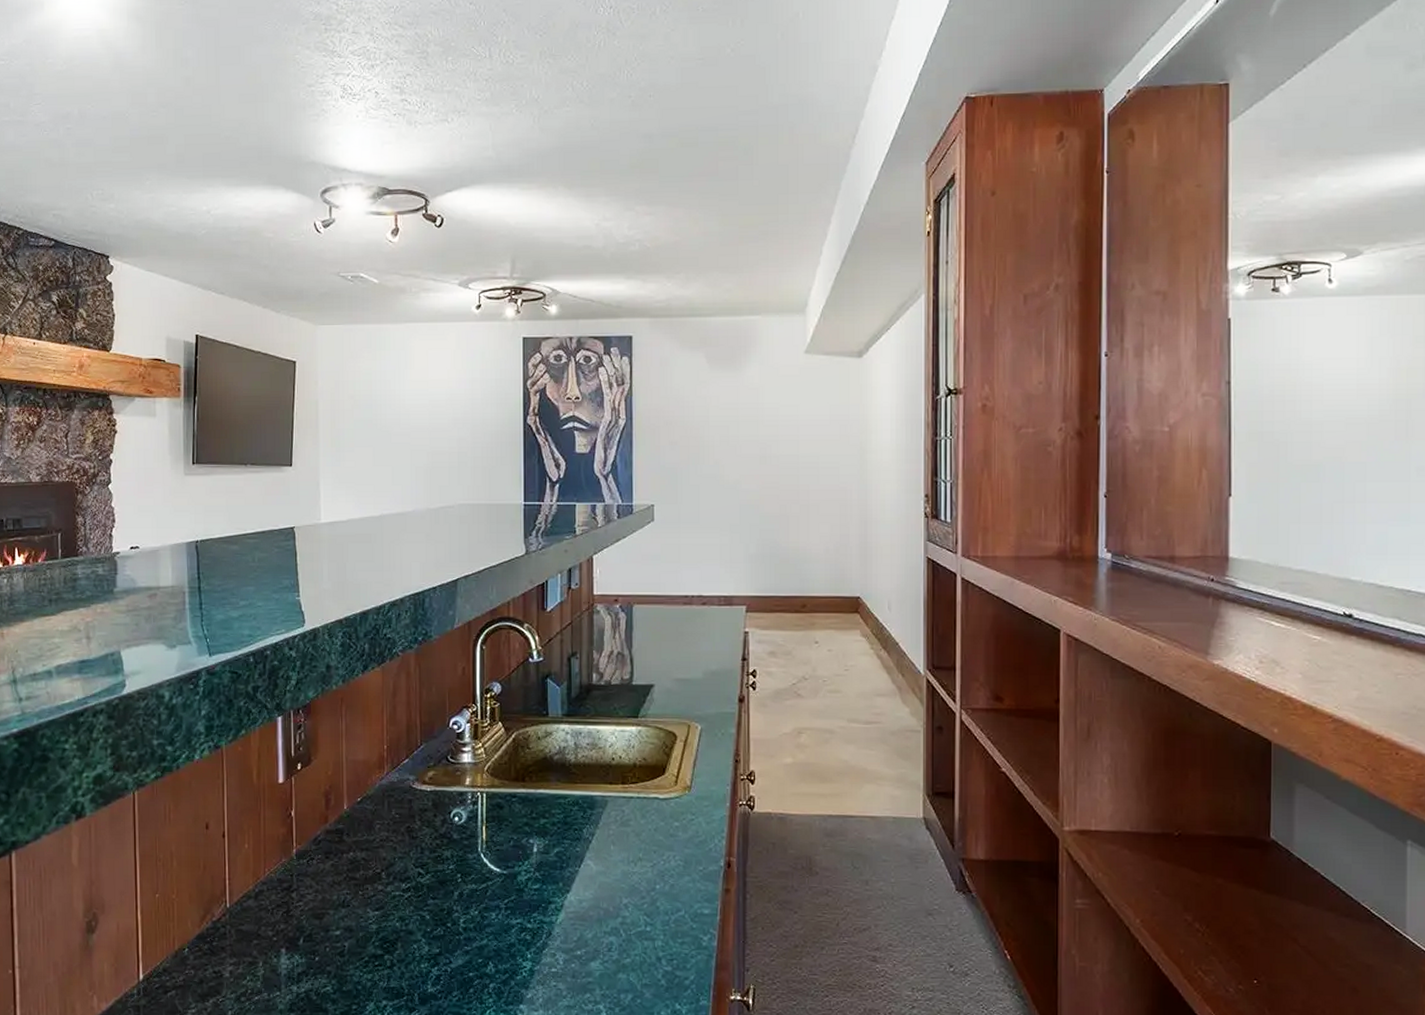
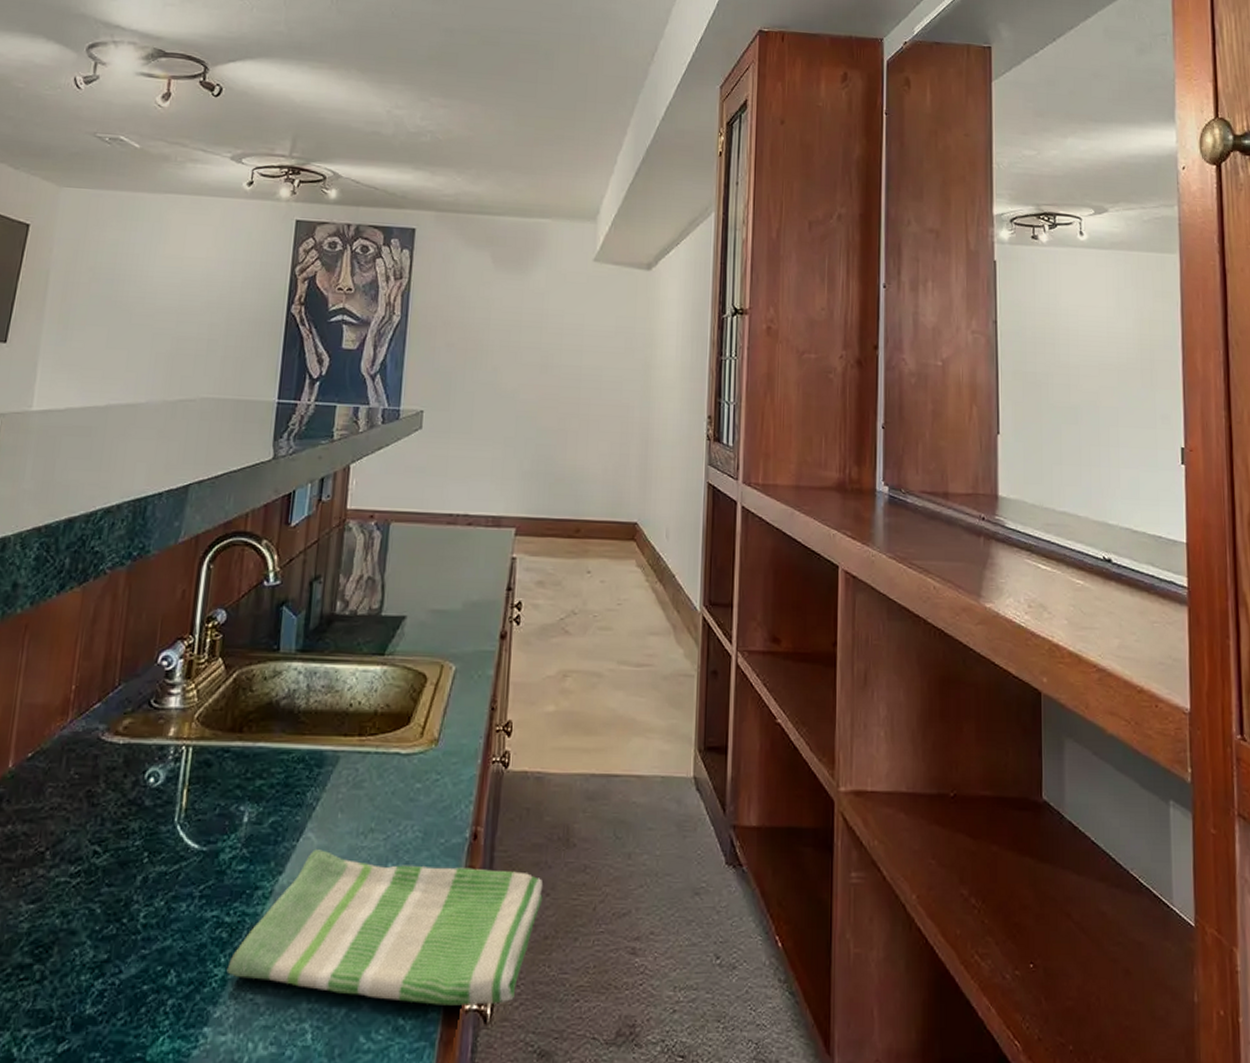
dish towel: none [533,874,791,997] -> present [227,849,544,1005]

